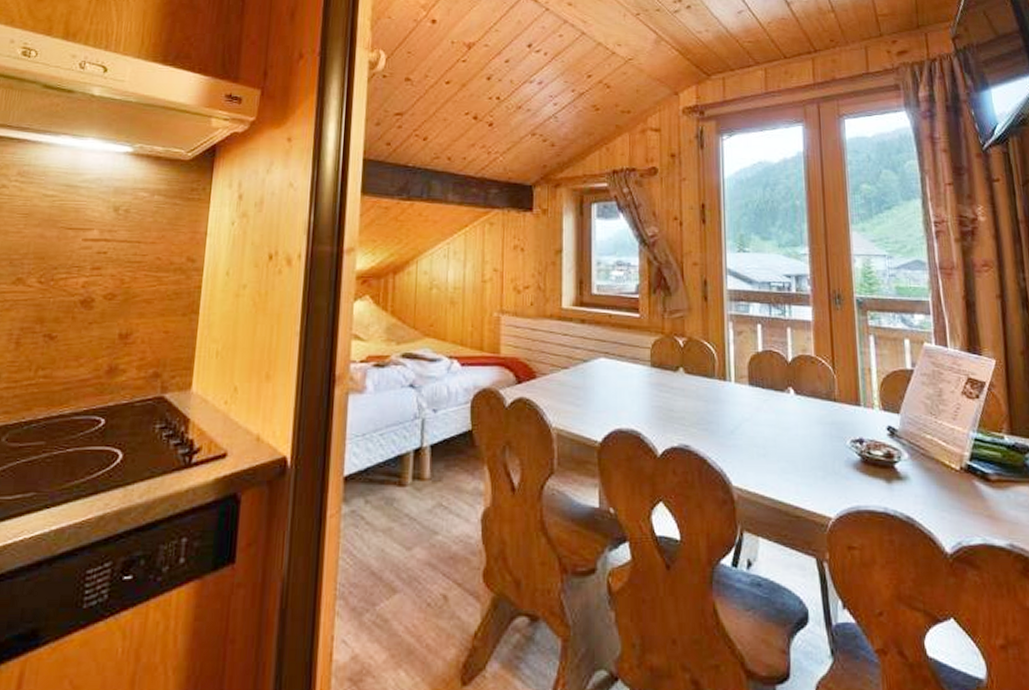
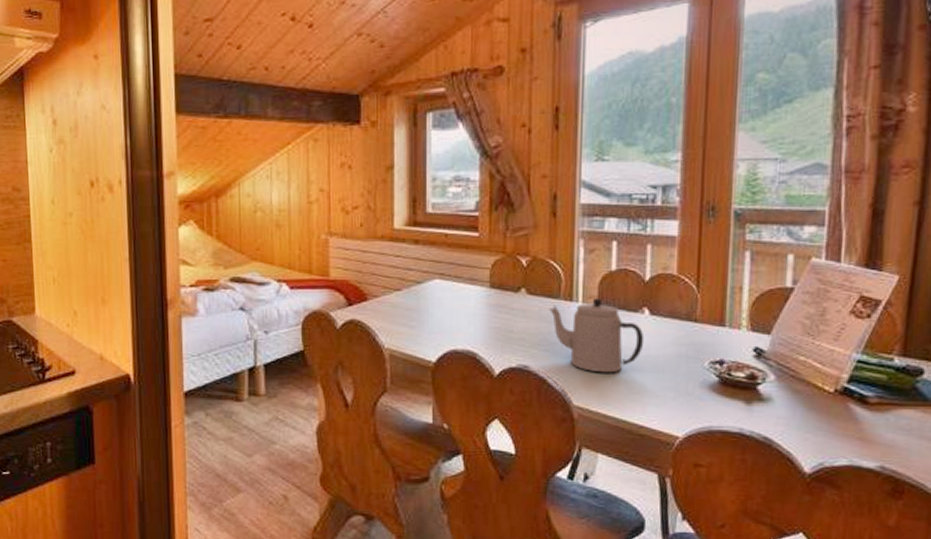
teapot: none [706,377,792,452] -> present [549,297,644,373]

